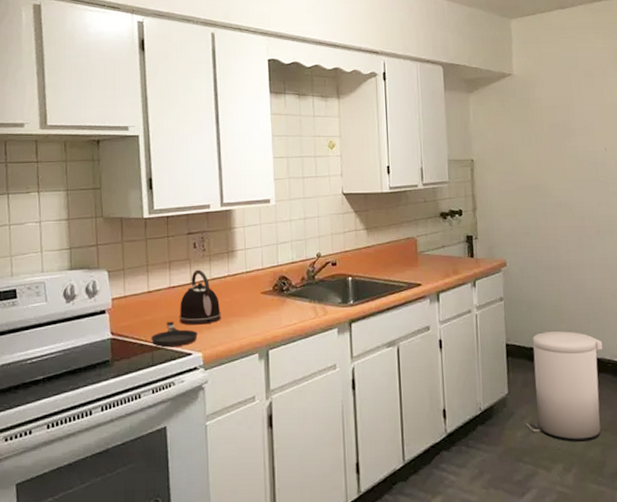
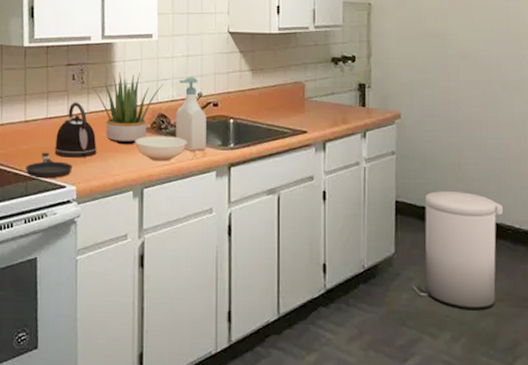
potted plant: none [213,237,283,309] -> present [91,72,164,145]
bowl: none [258,297,309,323] -> present [135,136,187,162]
soap bottle: none [296,238,327,310] -> present [176,77,206,151]

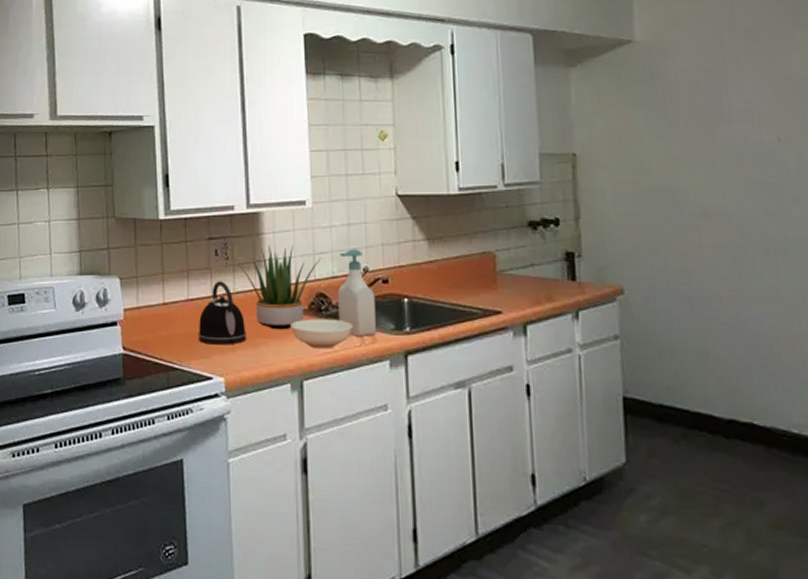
frying pan: present [25,153,72,179] -> none [165,340,219,369]
pedal bin: present [412,191,504,311] -> none [652,385,775,540]

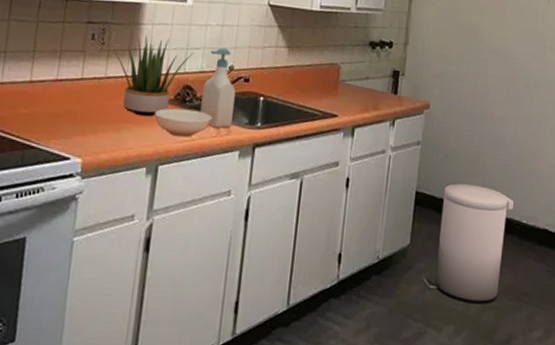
kettle: present [198,281,247,345] -> none [61,64,112,128]
pedal bin: none [652,385,775,540] -> present [422,183,514,304]

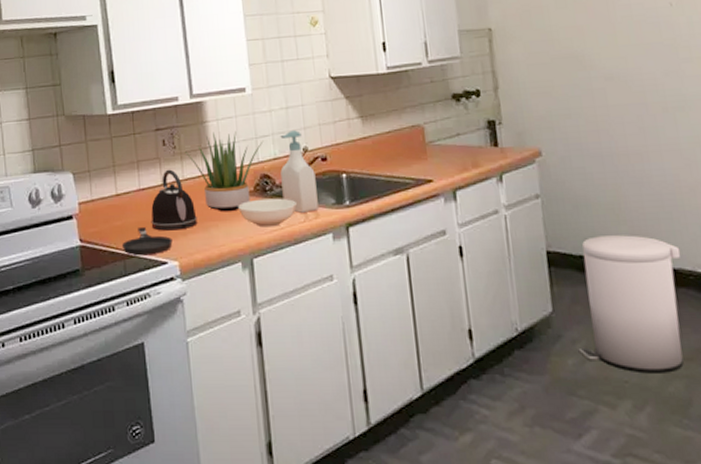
frying pan: none [23,119,81,148] -> present [121,228,173,256]
kettle: none [61,64,112,128] -> present [151,169,198,231]

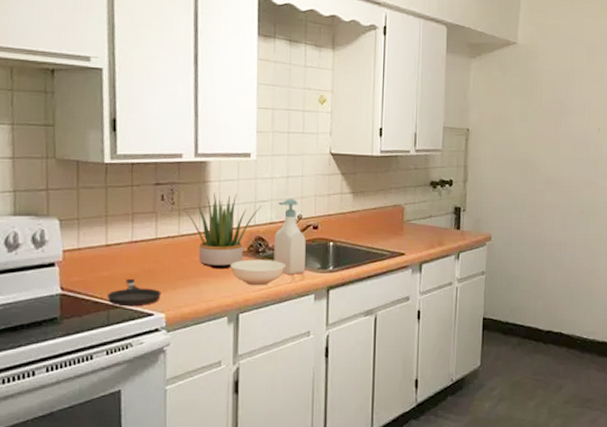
kettle: present [151,169,198,231] -> none [140,224,189,284]
pedal bin: present [578,235,684,374] -> none [494,307,575,413]

